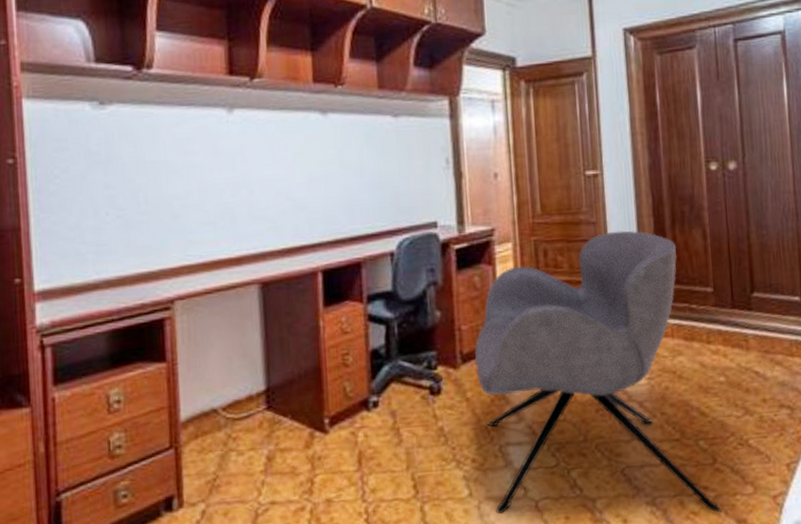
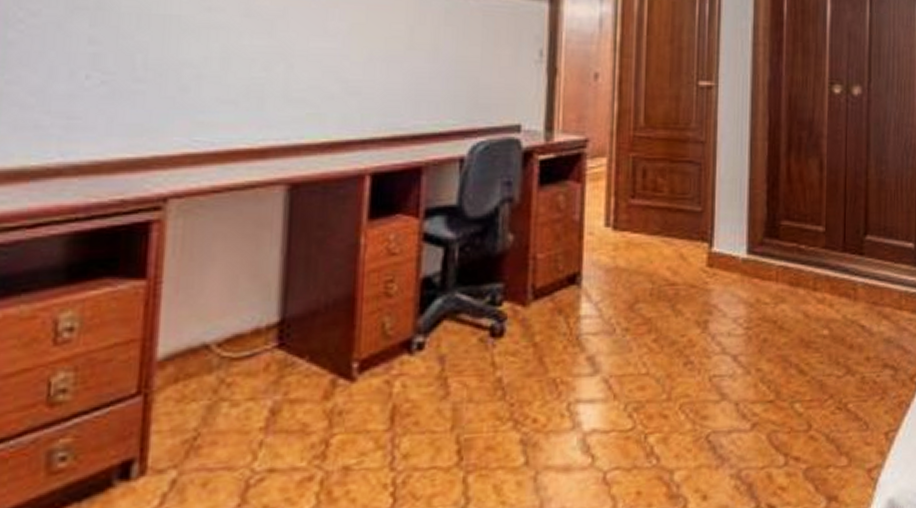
armchair: present [475,230,724,515] -> none [548,154,814,489]

